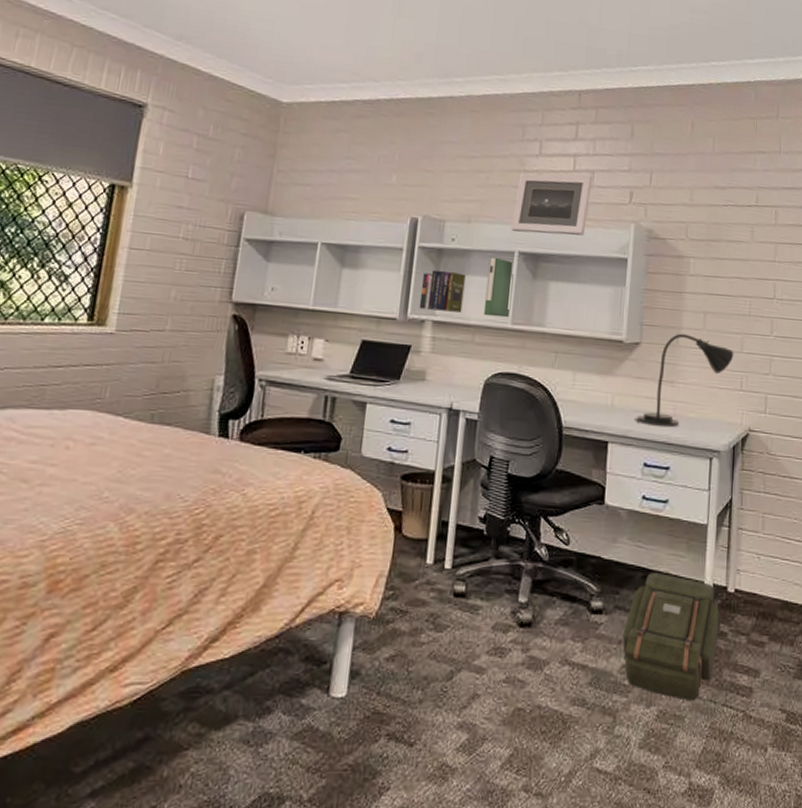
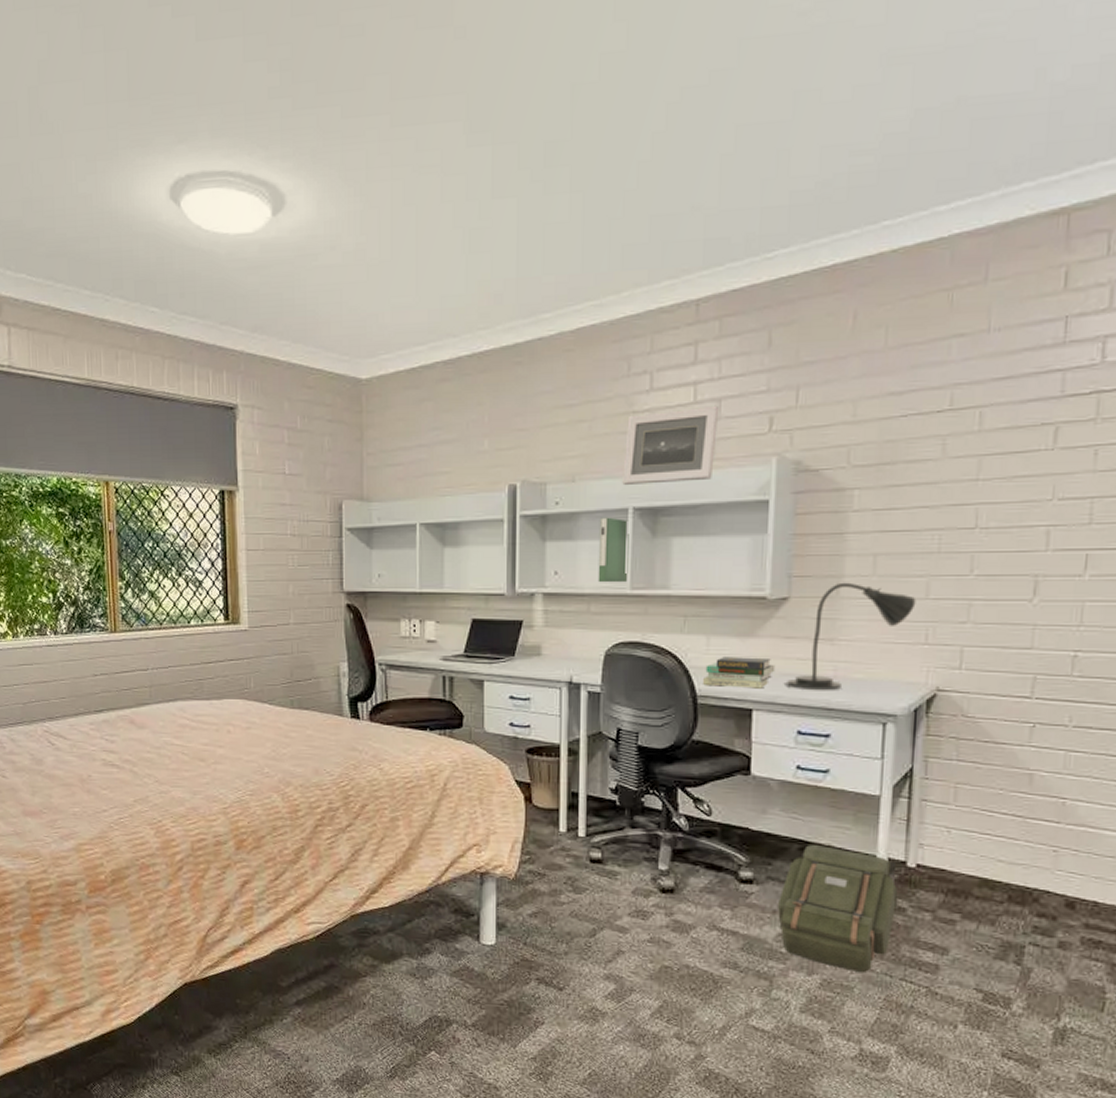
books: present [419,269,466,312] -> none [527,538,575,582]
books: none [568,392,628,423] -> present [703,657,776,689]

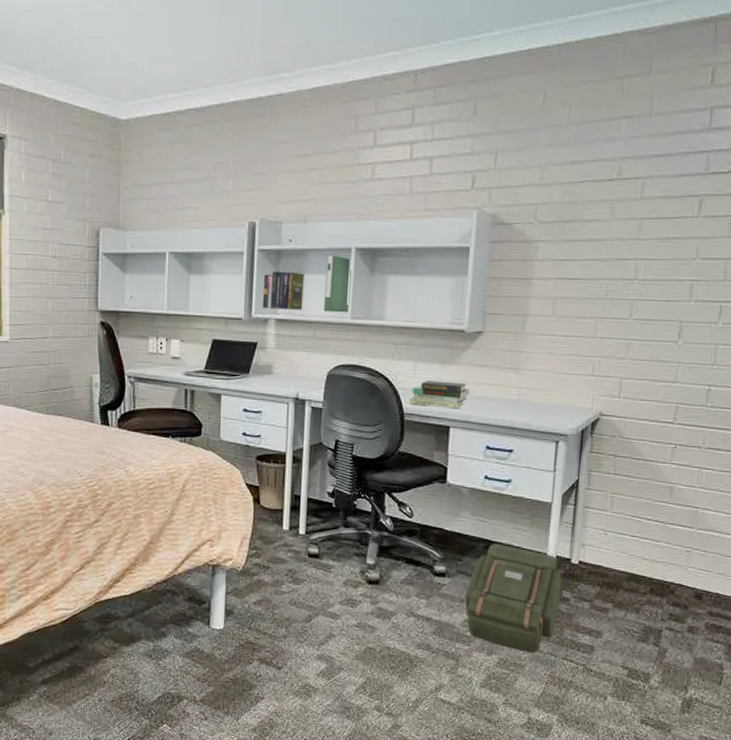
books: none [527,538,575,582] -> present [262,270,304,310]
picture frame: present [622,405,720,485] -> none [347,163,431,228]
desk lamp: present [783,582,917,691] -> none [476,320,586,413]

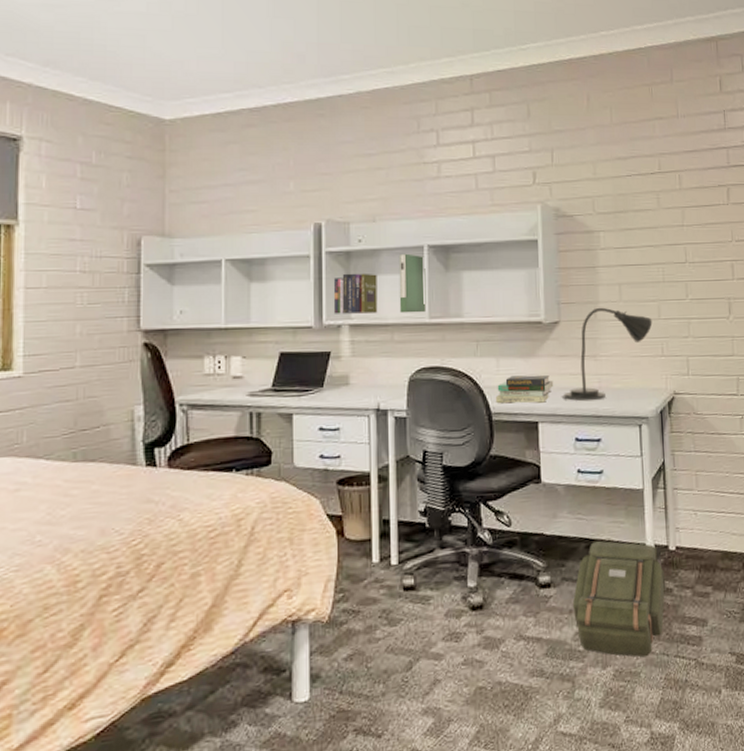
desk lamp: none [476,320,586,413] -> present [561,307,653,402]

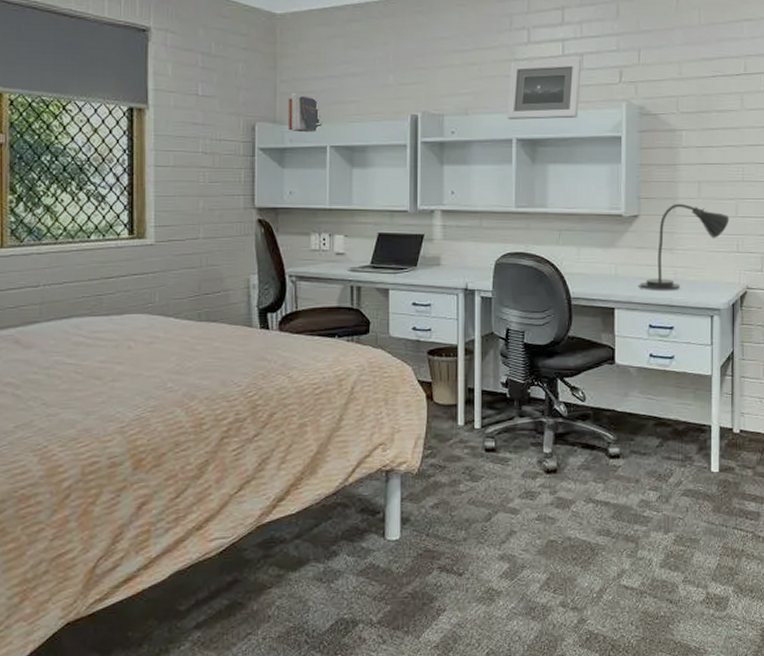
books: none [178,203,218,246] -> present [287,92,323,133]
books: present [333,273,378,314] -> none [427,162,468,200]
binder: present [399,253,427,314] -> none [488,145,514,202]
picture frame: none [417,160,494,225] -> present [507,58,582,120]
books: present [496,375,554,404] -> none [576,264,631,291]
backpack: present [572,541,666,658] -> none [639,420,729,527]

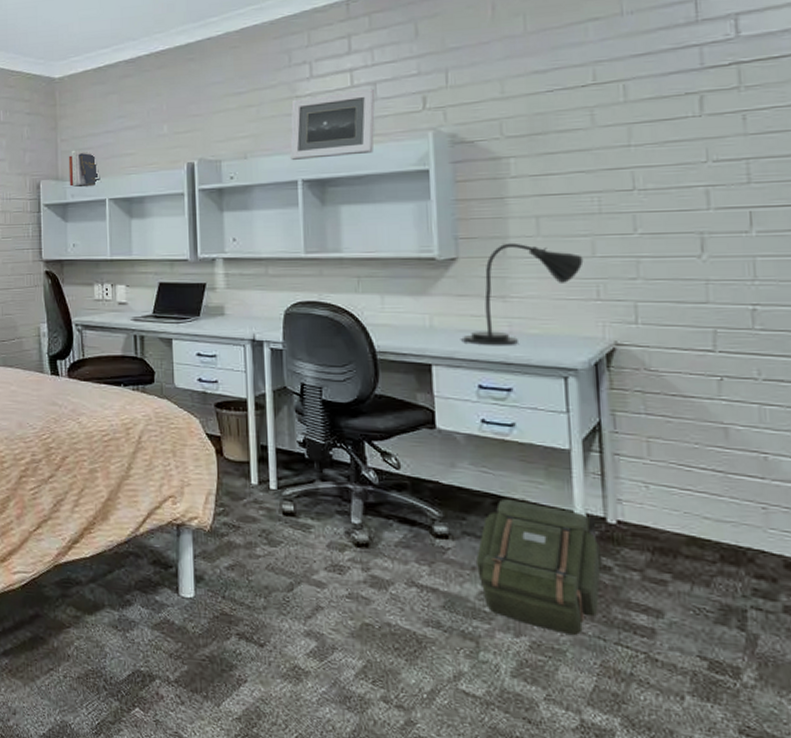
backpack: none [639,420,729,527] -> present [475,499,603,636]

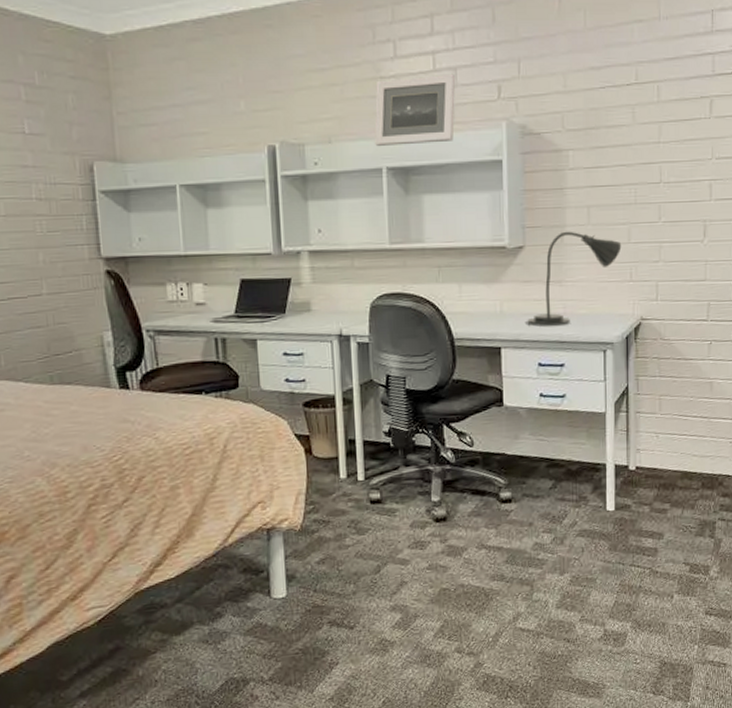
books: present [68,150,102,188] -> none [127,125,170,171]
backpack: present [475,499,603,636] -> none [532,461,625,566]

